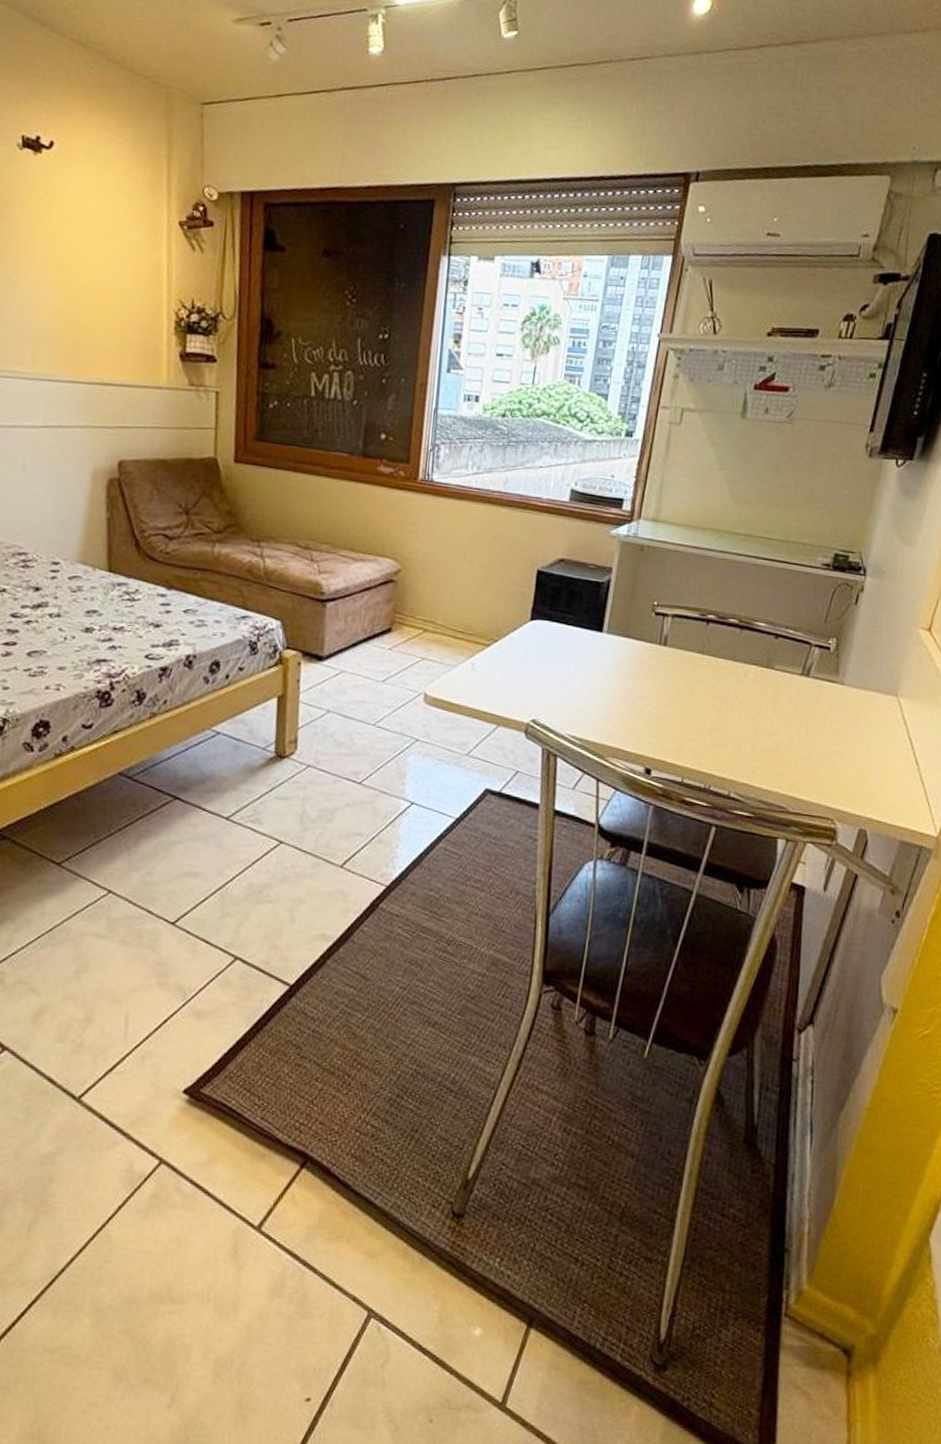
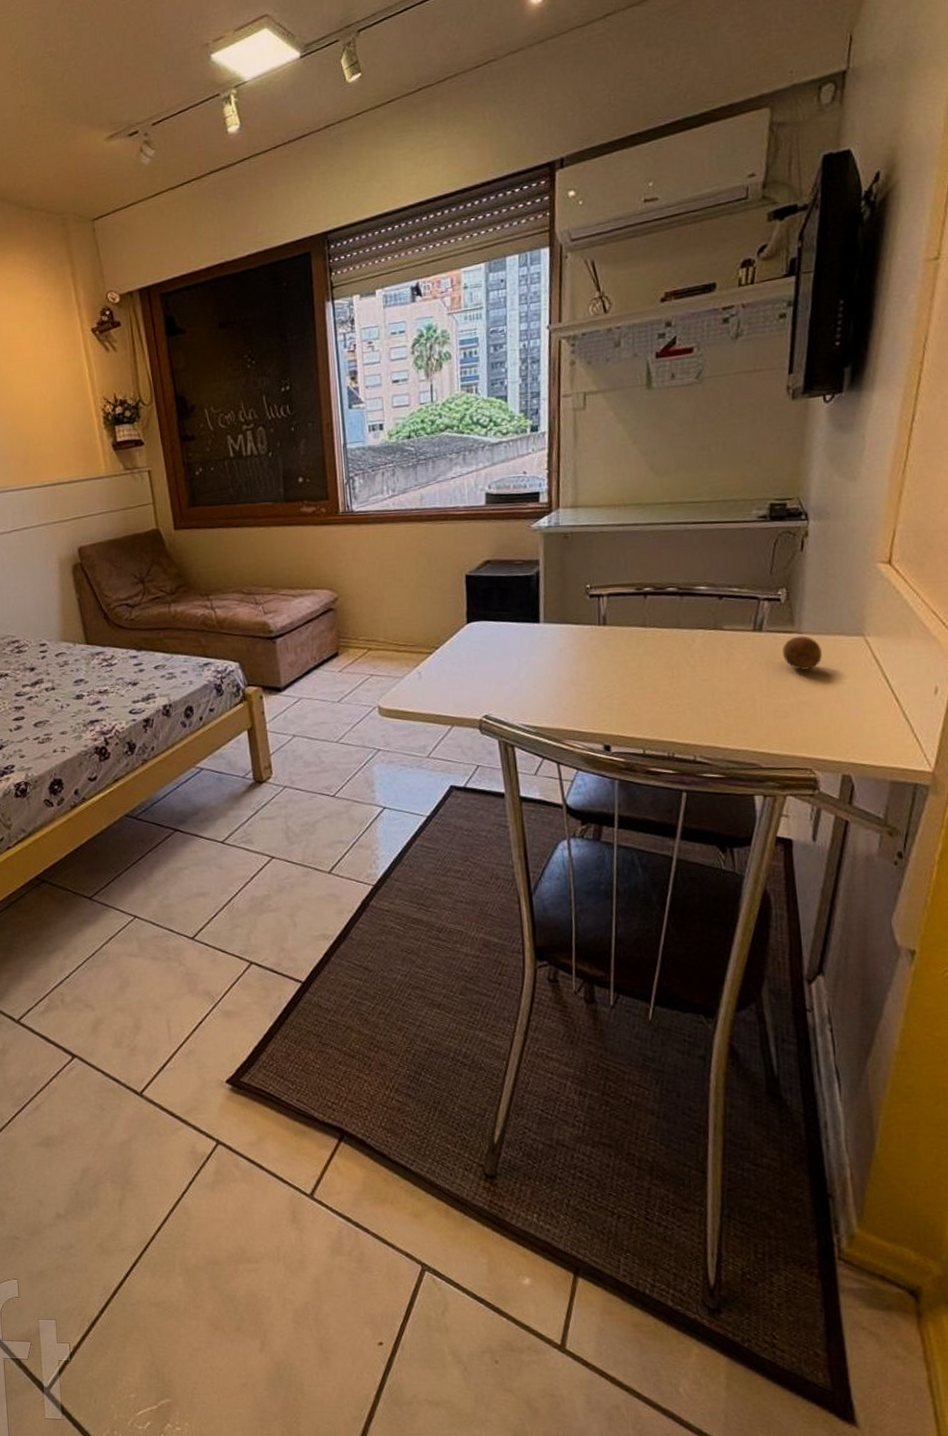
fruit: none [823,687,859,722] -> present [782,636,822,670]

